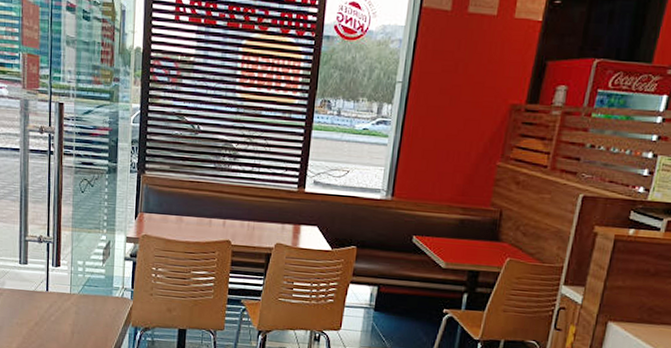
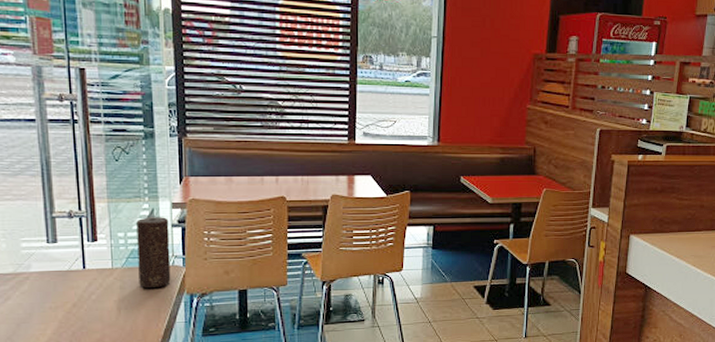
candle: none [92,248,122,317] -> present [136,217,171,288]

